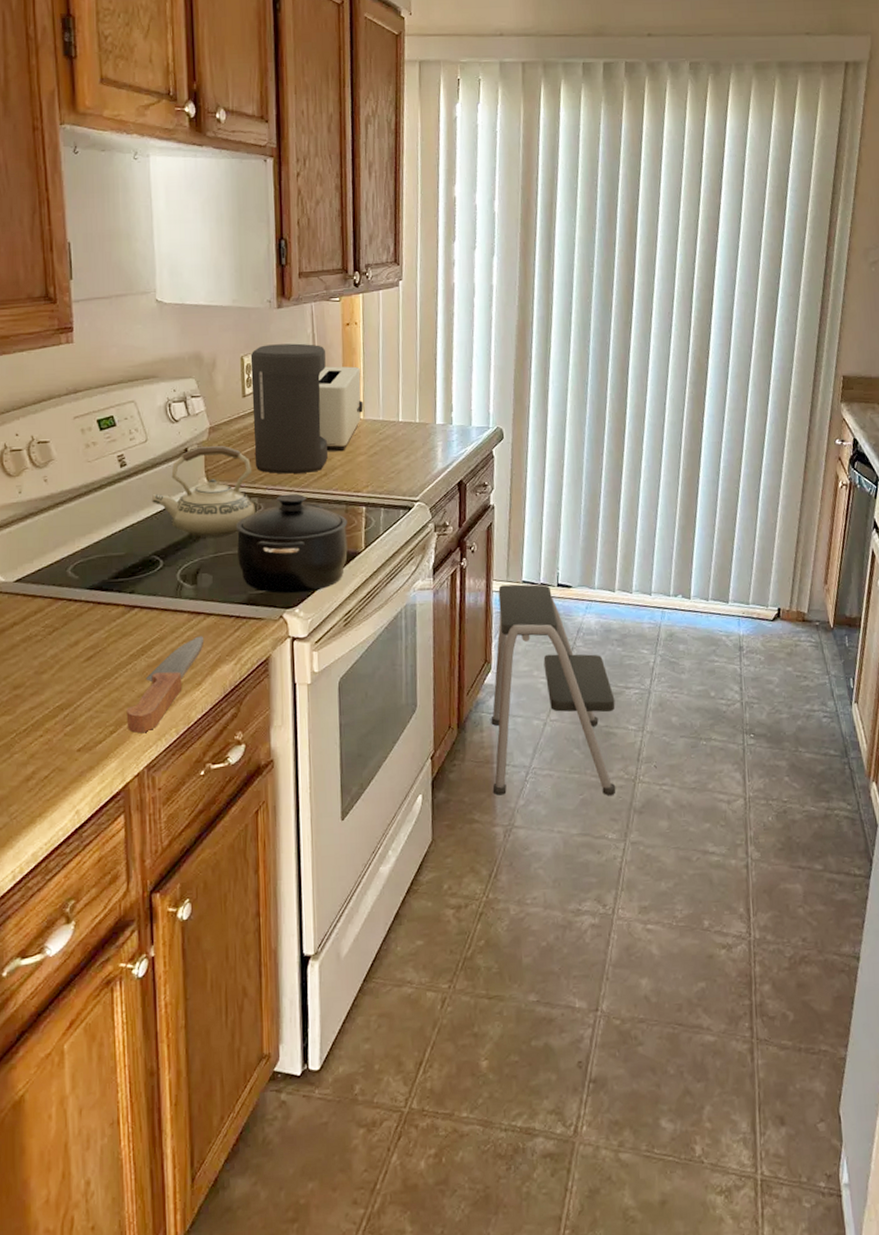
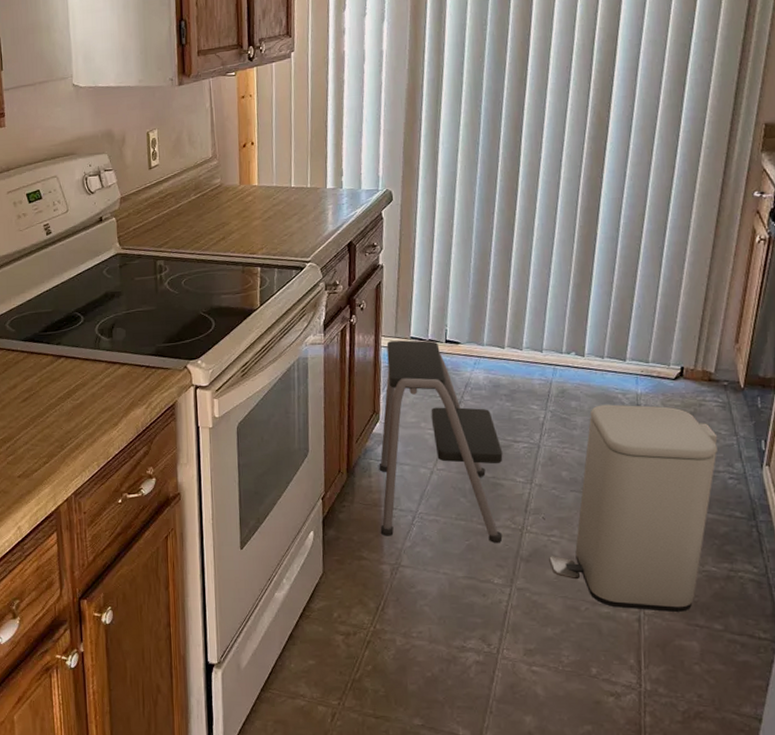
kitchen knife: present [126,636,205,733] -> none [56,383,120,464]
teakettle: present [151,445,256,539] -> none [72,213,162,297]
saucepan: present [235,493,348,594] -> none [144,256,244,347]
coffee maker: present [250,343,328,474] -> none [155,117,226,239]
toaster: present [318,366,363,452] -> none [216,136,258,217]
pedal bin: none [661,646,813,856] -> present [549,404,719,612]

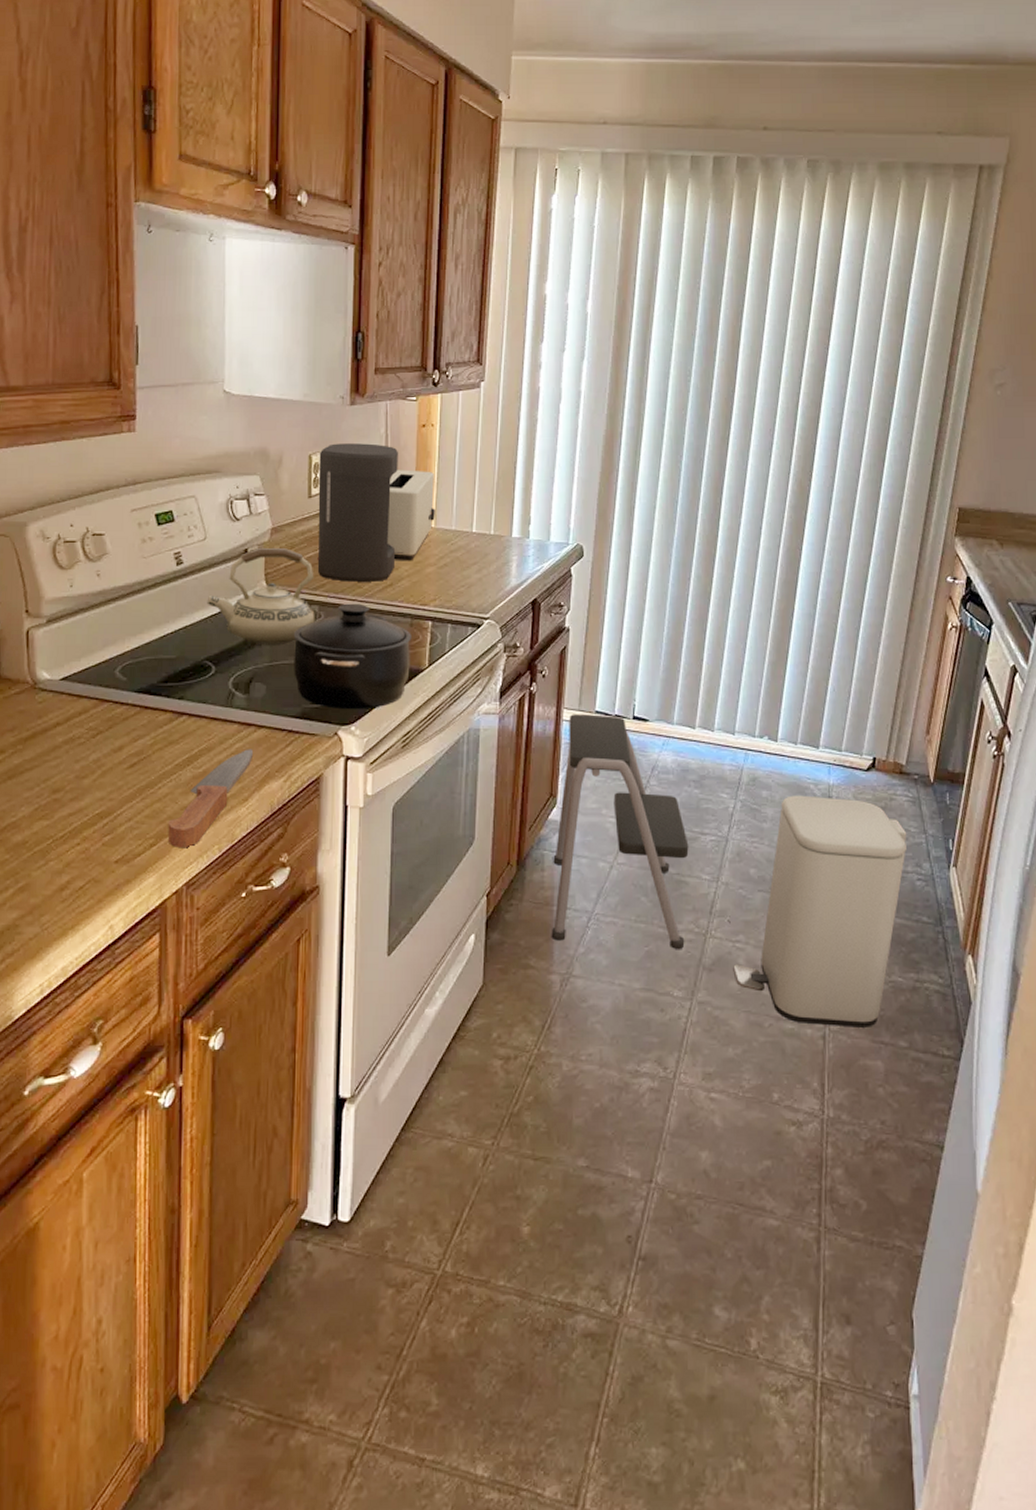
kitchen knife: none [56,383,120,464] -> present [167,749,254,847]
teakettle: none [72,213,162,297] -> present [207,547,315,646]
saucepan: none [144,256,244,347] -> present [293,603,412,710]
coffee maker: none [155,117,226,239] -> present [317,443,398,582]
toaster: none [216,136,258,217] -> present [386,470,435,561]

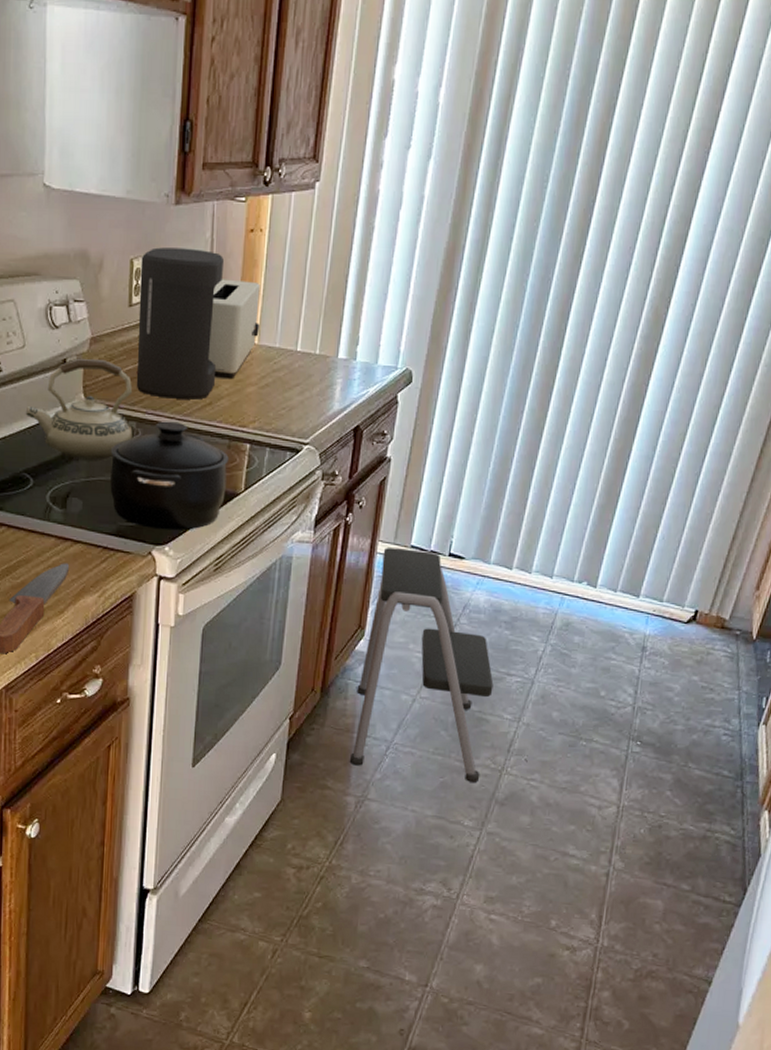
pedal bin: present [733,795,908,1027] -> none [525,643,720,869]

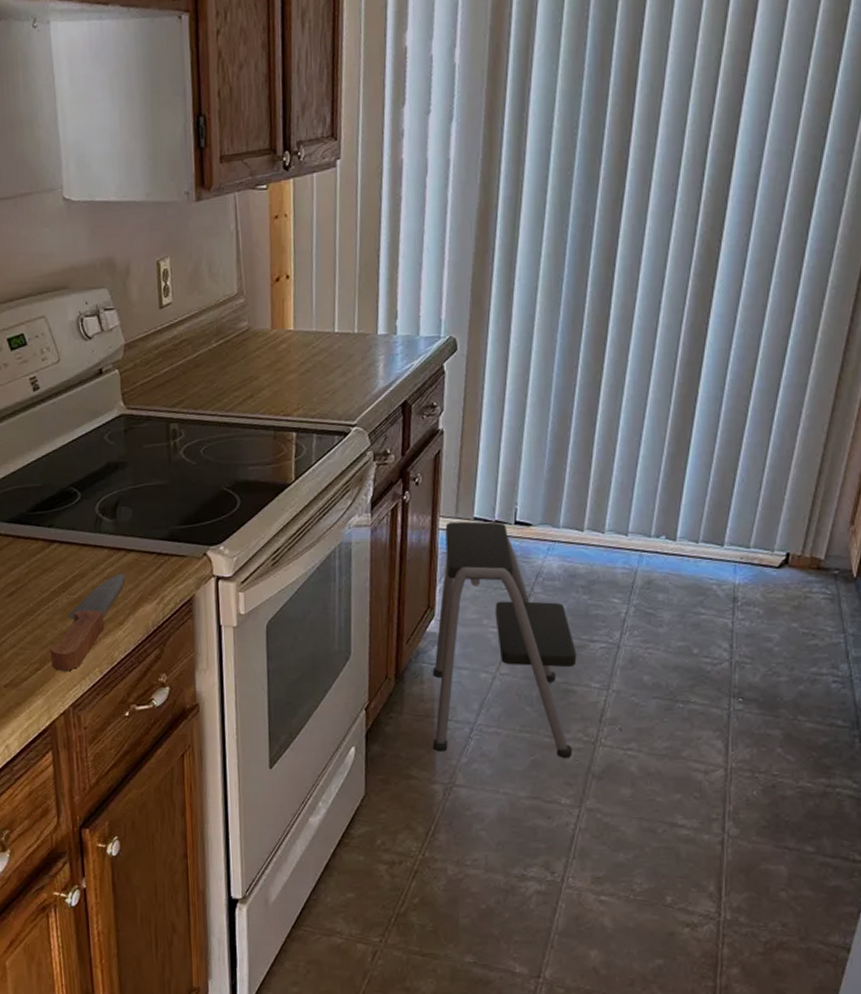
teakettle: present [25,358,133,462] -> none [66,364,176,469]
saucepan: present [110,421,229,531] -> none [155,418,276,529]
coffee maker: present [136,247,224,400] -> none [167,242,254,396]
toaster: present [207,279,260,380] -> none [243,268,294,370]

